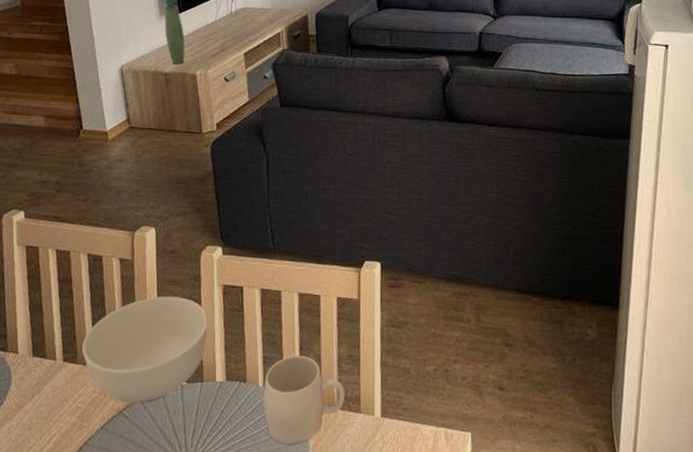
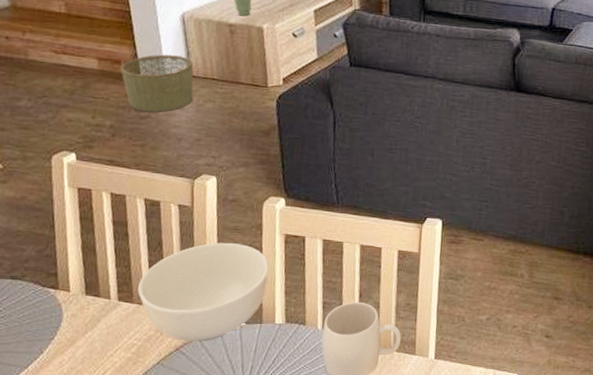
basket: none [64,108,133,166] -> present [120,54,194,113]

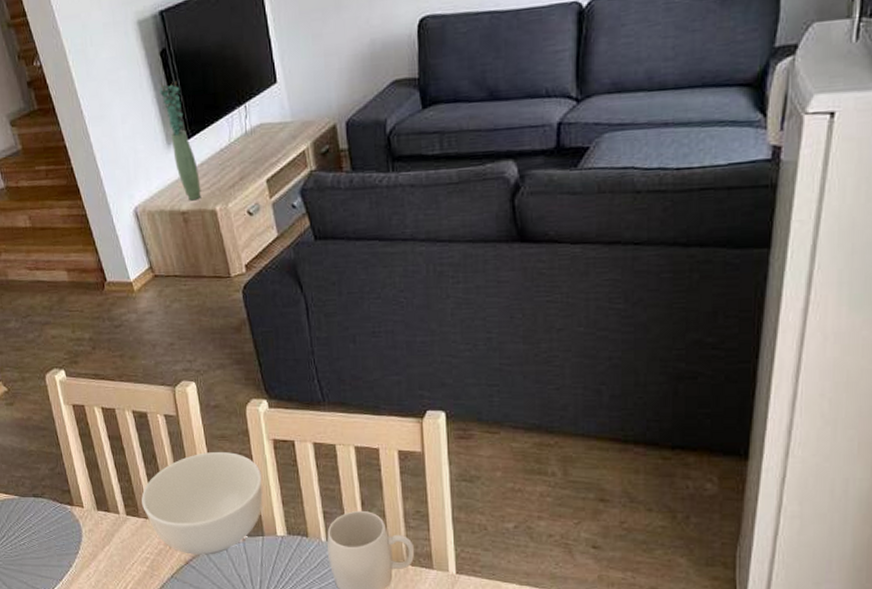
basket: present [120,54,194,113] -> none [87,255,160,321]

